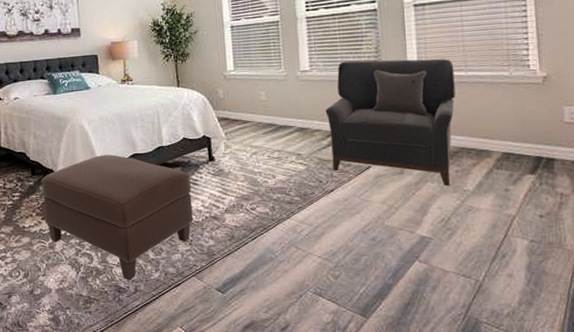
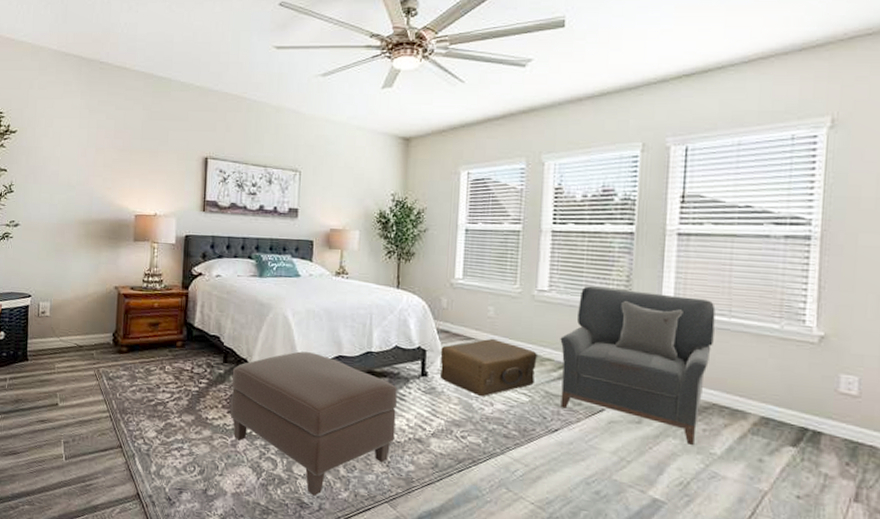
suitcase: none [223,119,308,172] -> present [440,338,537,397]

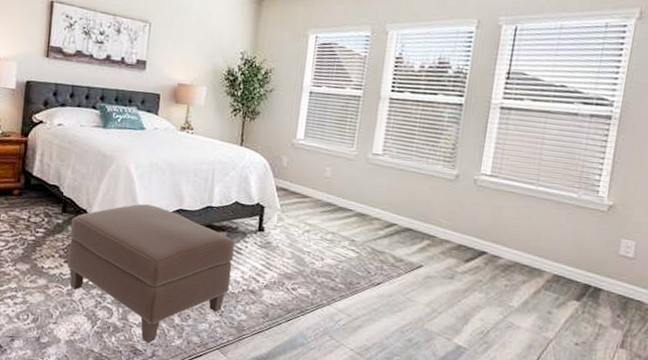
suitcase: present [440,338,537,397] -> none [276,197,367,252]
armchair: present [560,286,716,445] -> none [384,152,526,298]

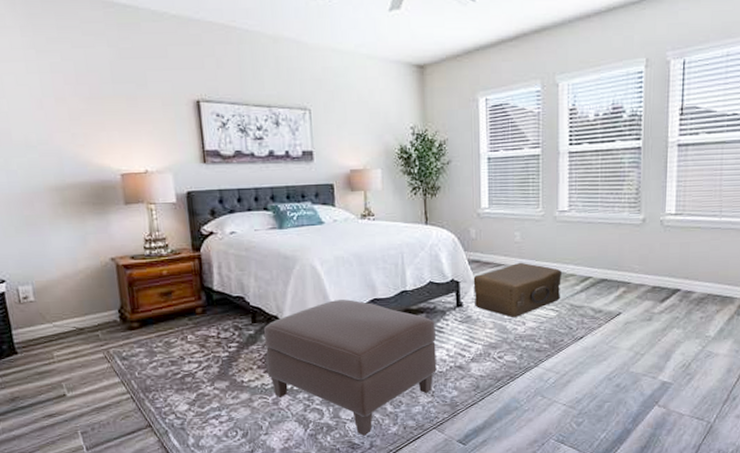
suitcase: none [276,197,367,252] -> present [473,262,561,318]

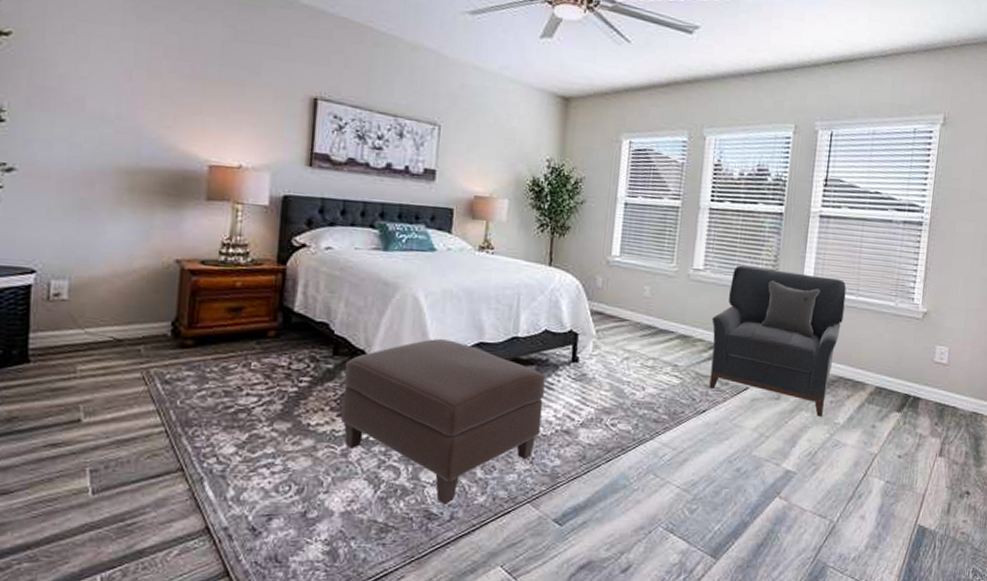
suitcase: present [473,262,561,318] -> none [592,319,690,382]
armchair: none [581,202,709,332] -> present [709,265,847,416]

